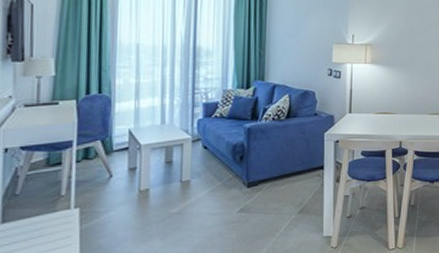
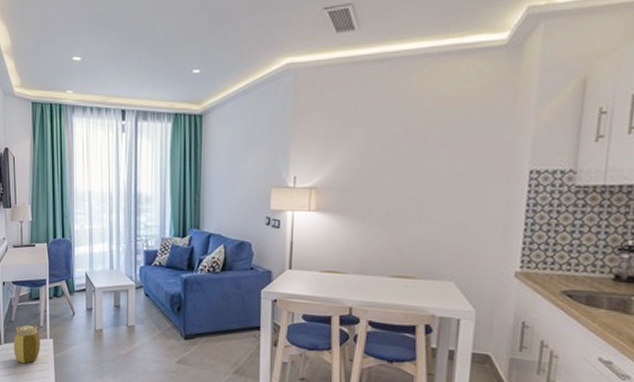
jar: none [16,194,60,244] -> present [13,324,40,364]

